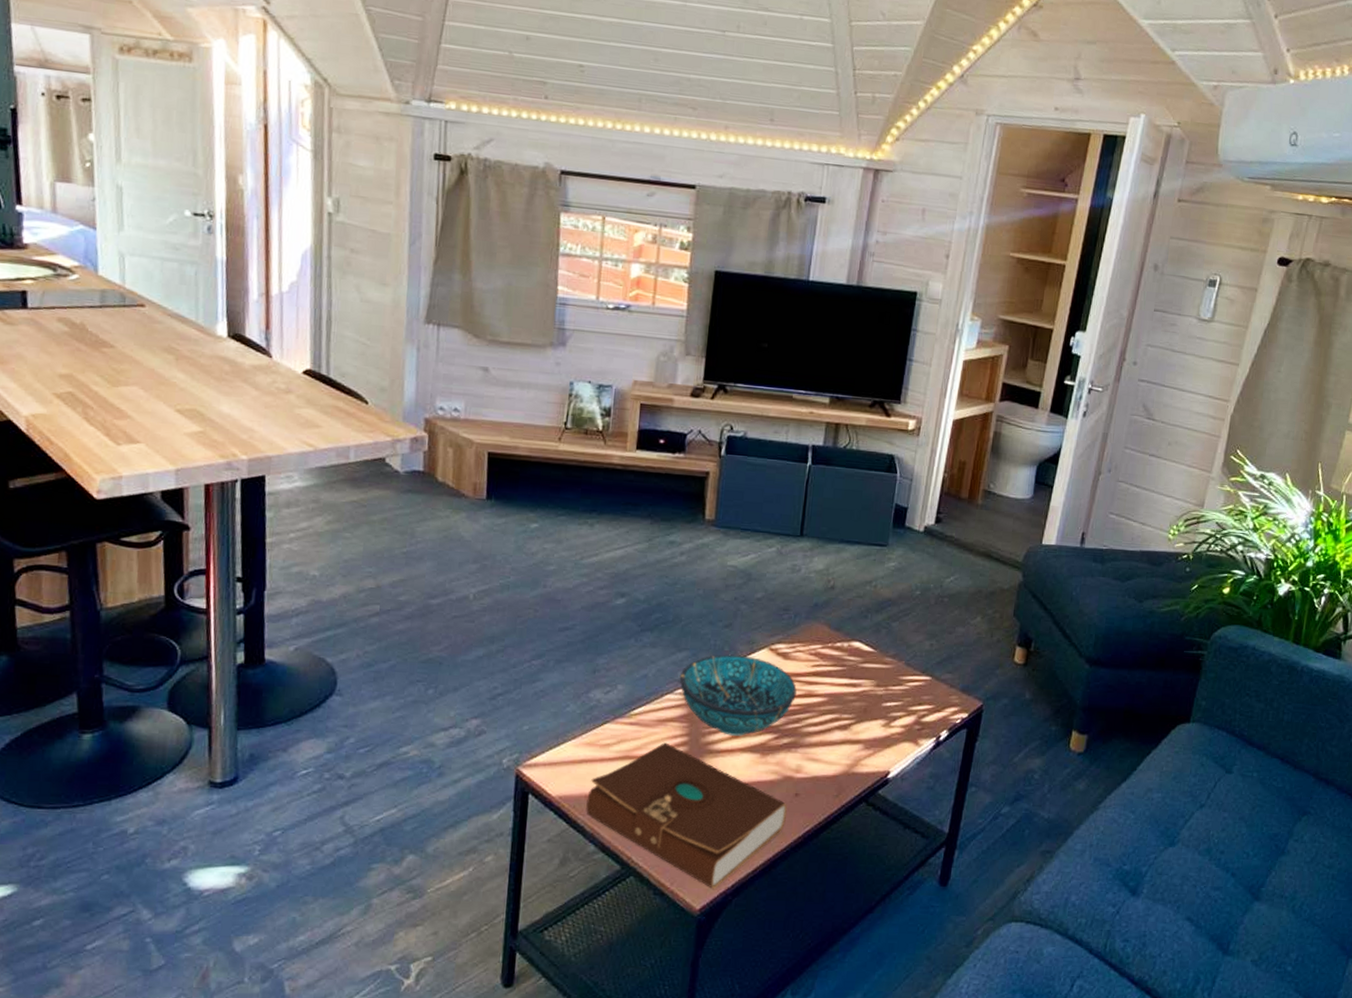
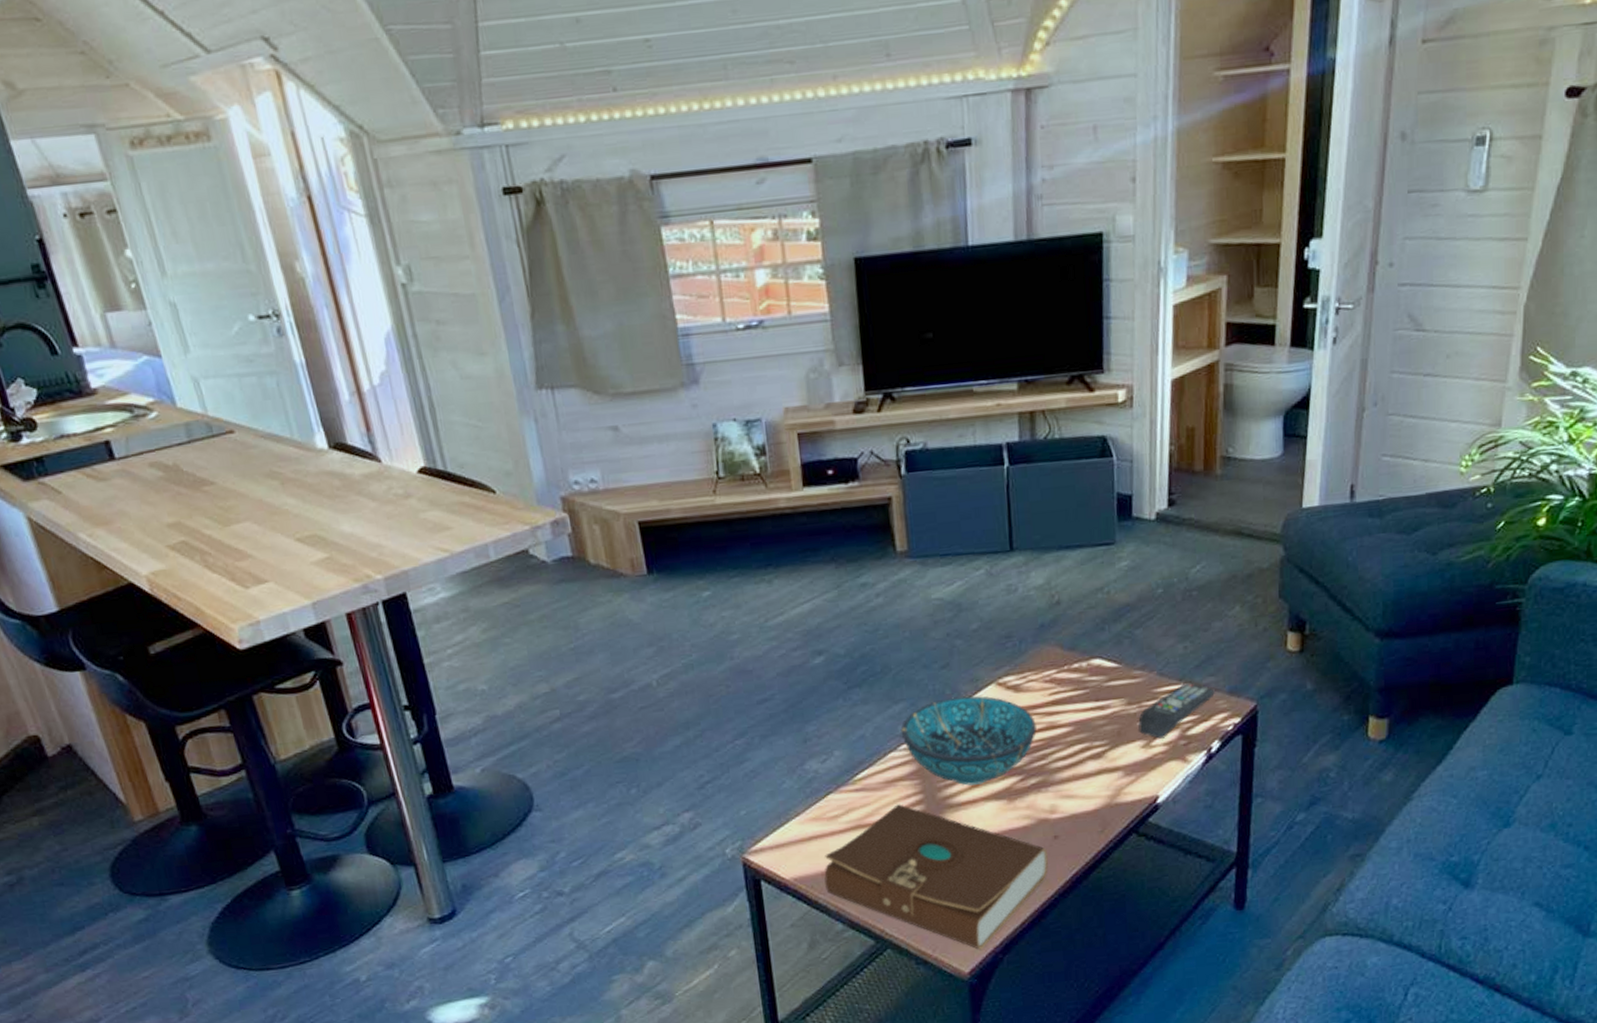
remote control: none [882,676,950,721] -> present [1138,683,1215,739]

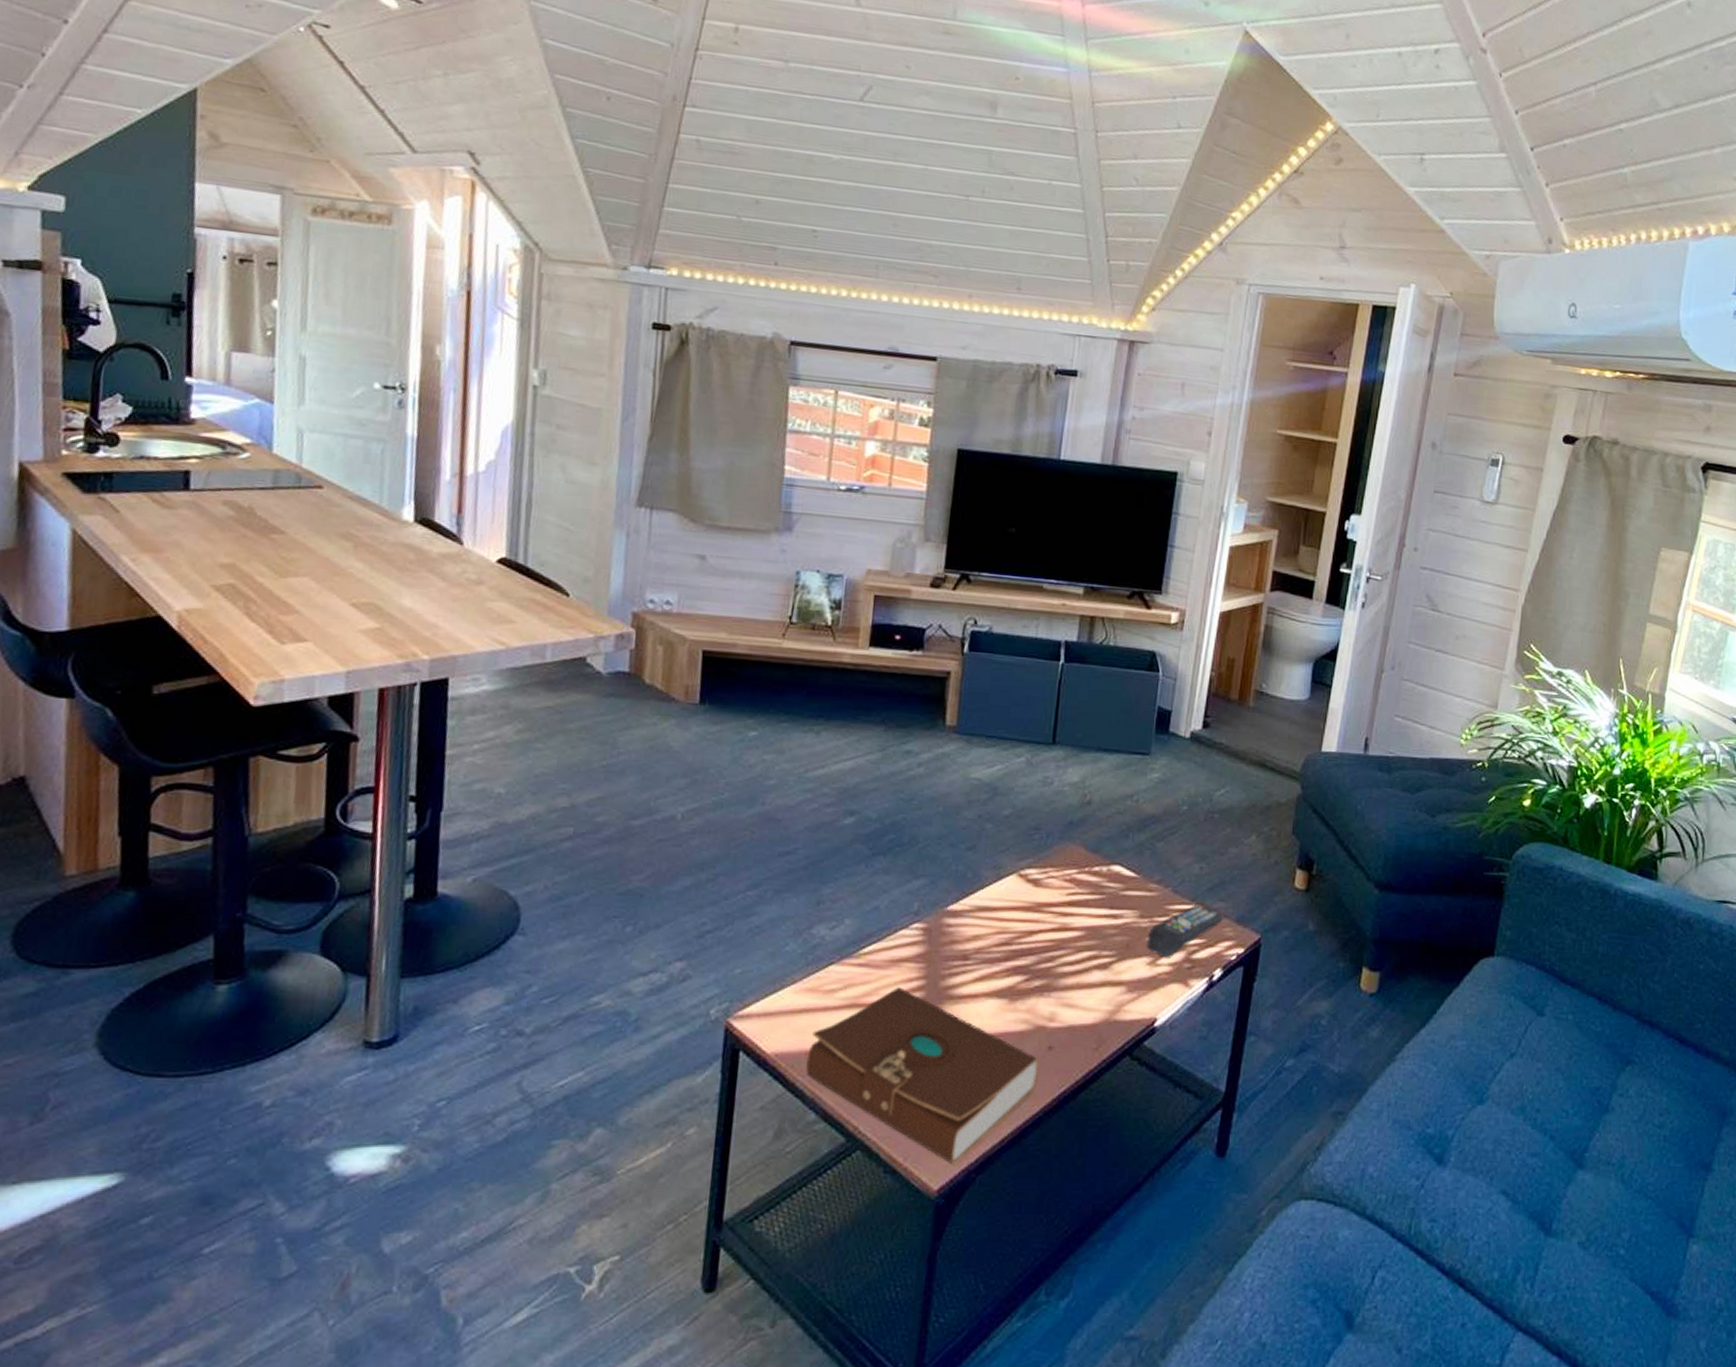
decorative bowl: present [900,696,1038,786] -> none [915,881,1051,978]

